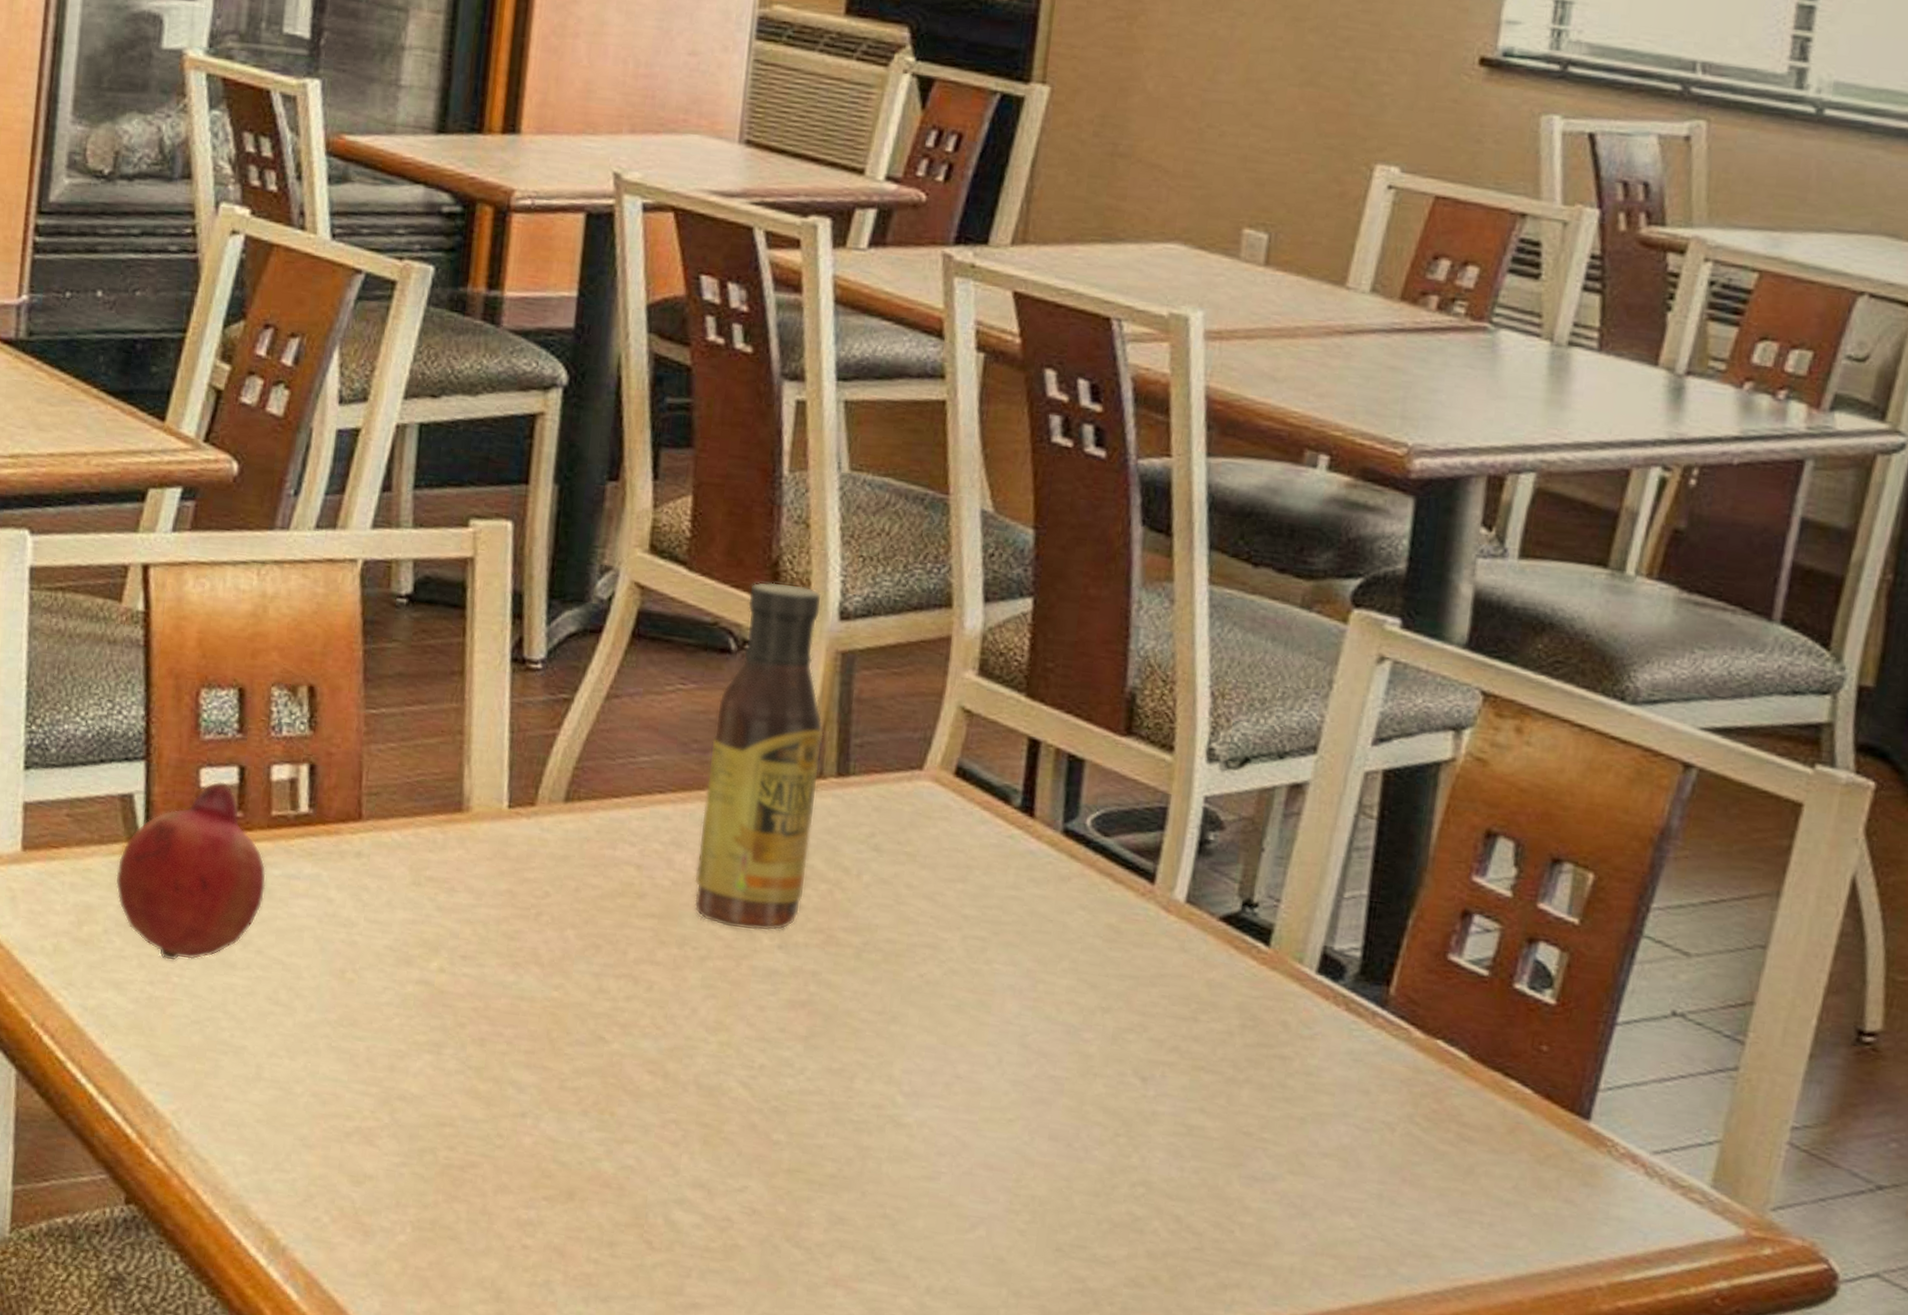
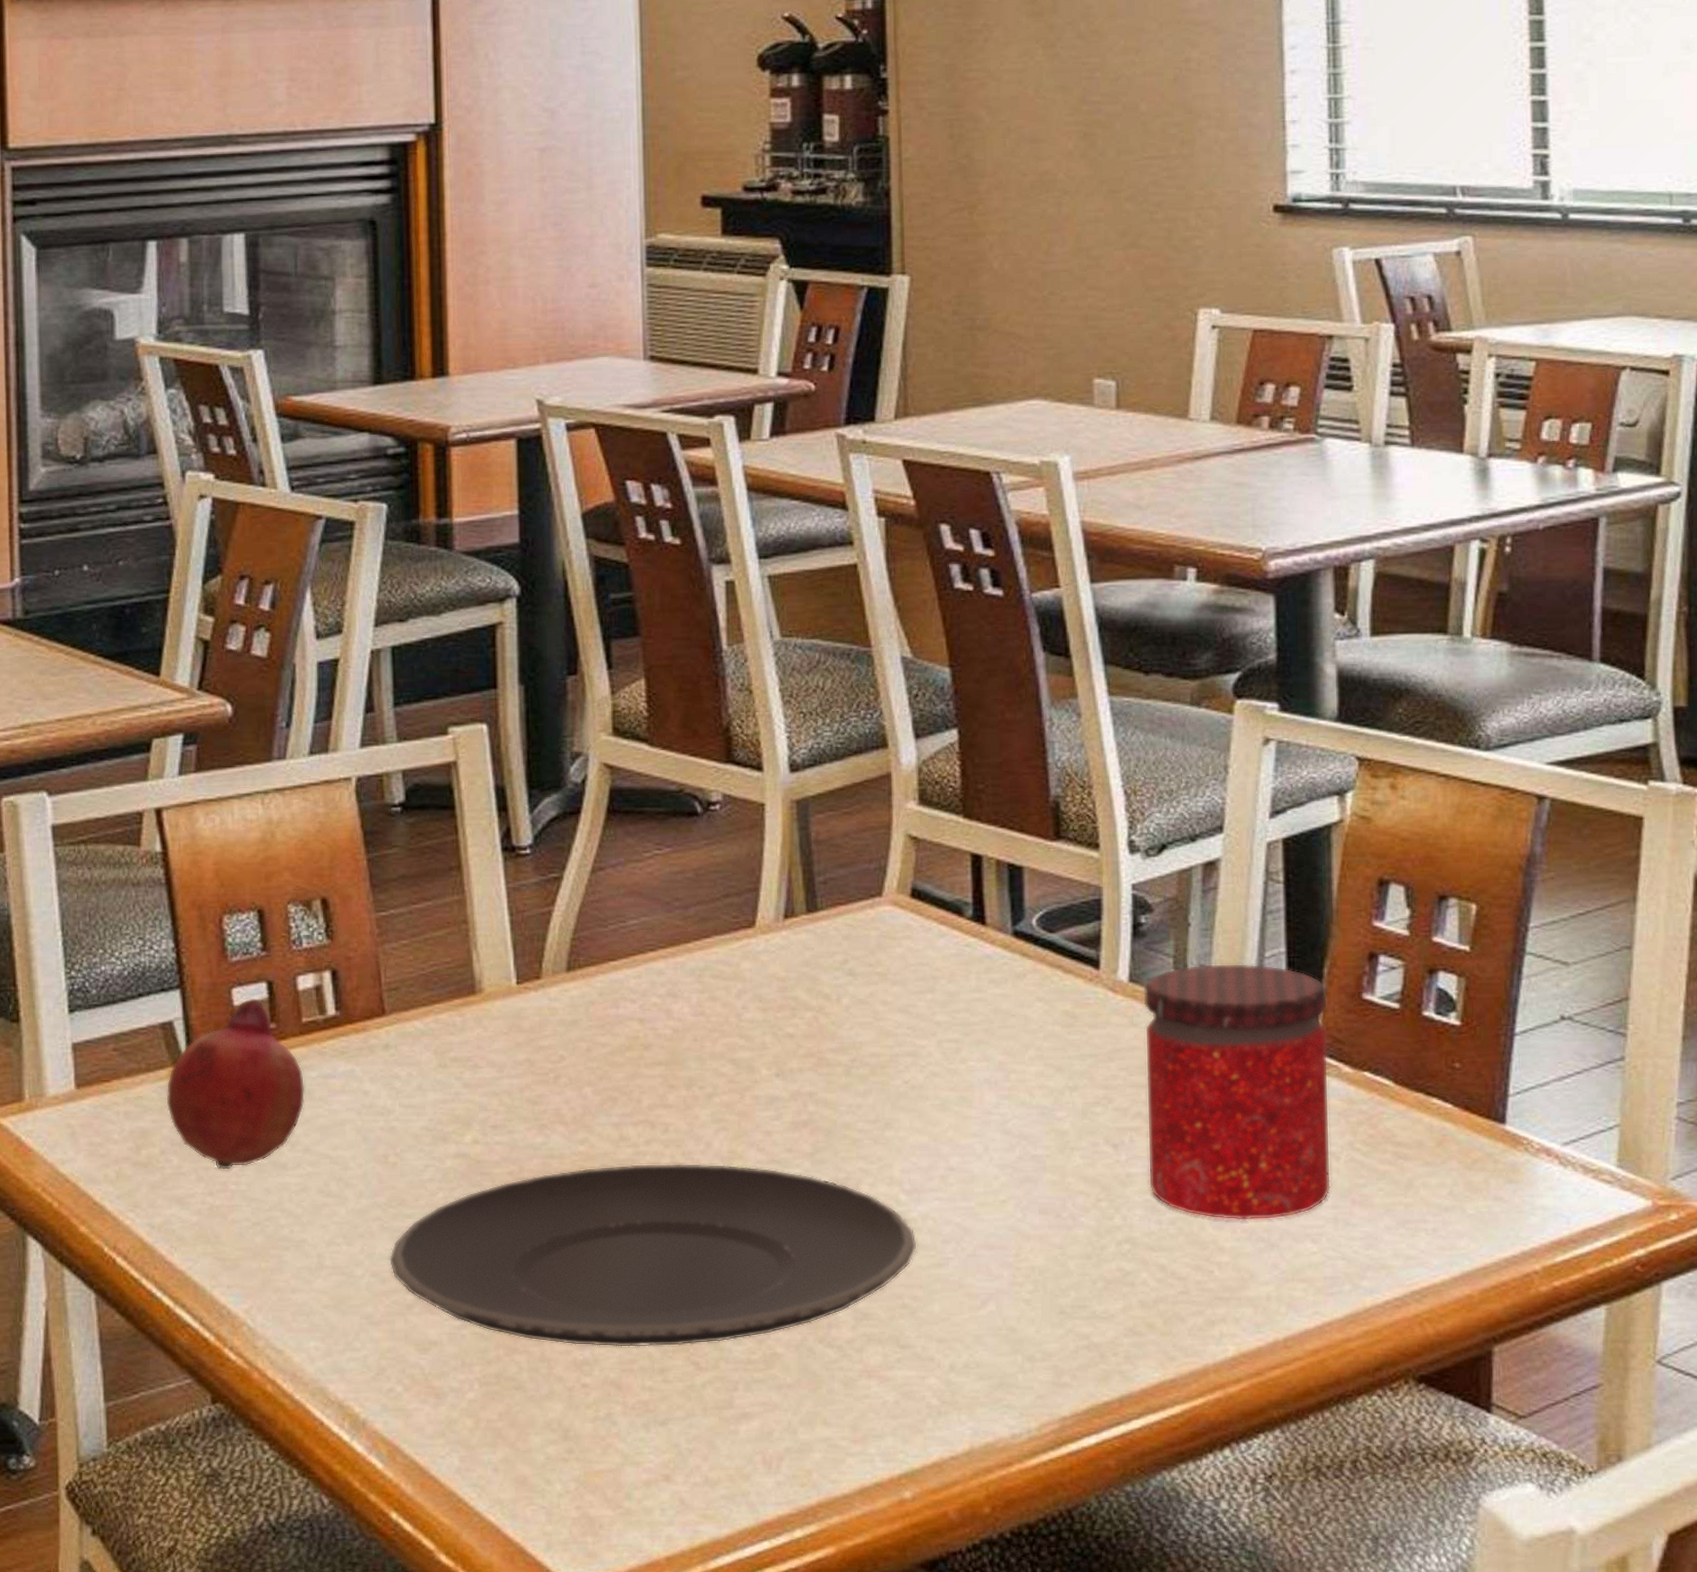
plate: none [332,1015,909,1224] -> present [389,1163,917,1347]
sauce bottle: present [694,581,824,931] -> none [691,746,792,1064]
jam: none [1175,894,1410,1186] -> present [1143,963,1331,1220]

